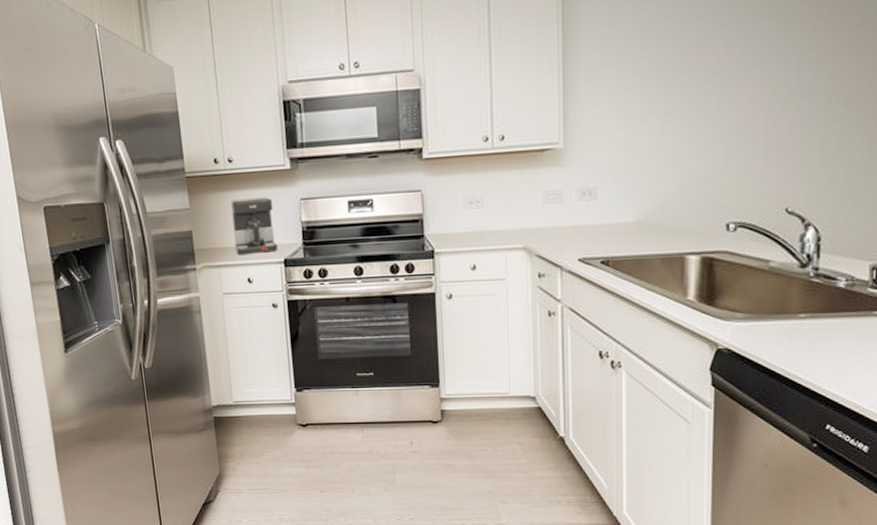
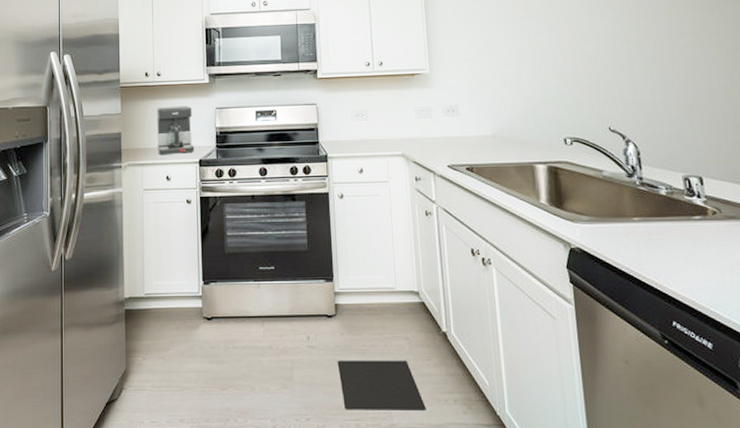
floor mat: none [443,464,537,511] -> present [338,360,426,411]

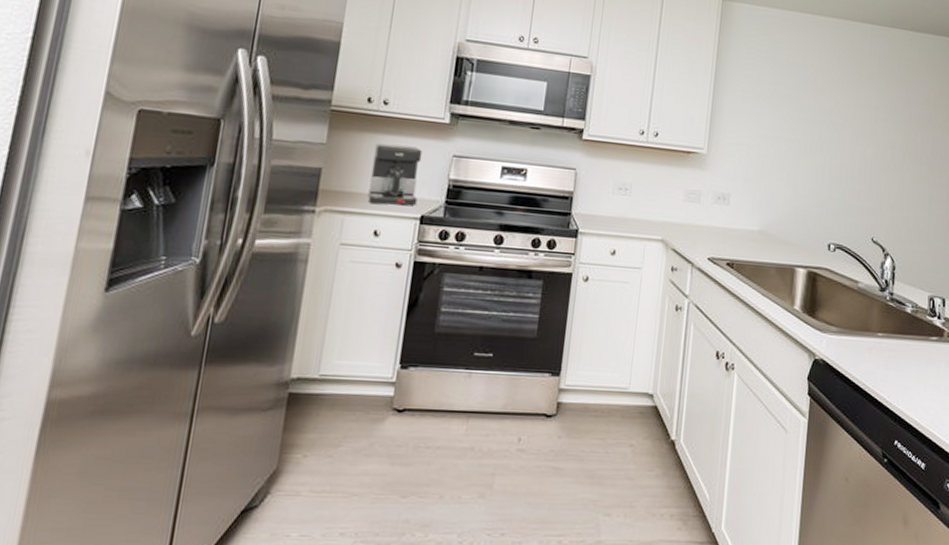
floor mat: present [338,360,426,411] -> none [548,467,639,526]

